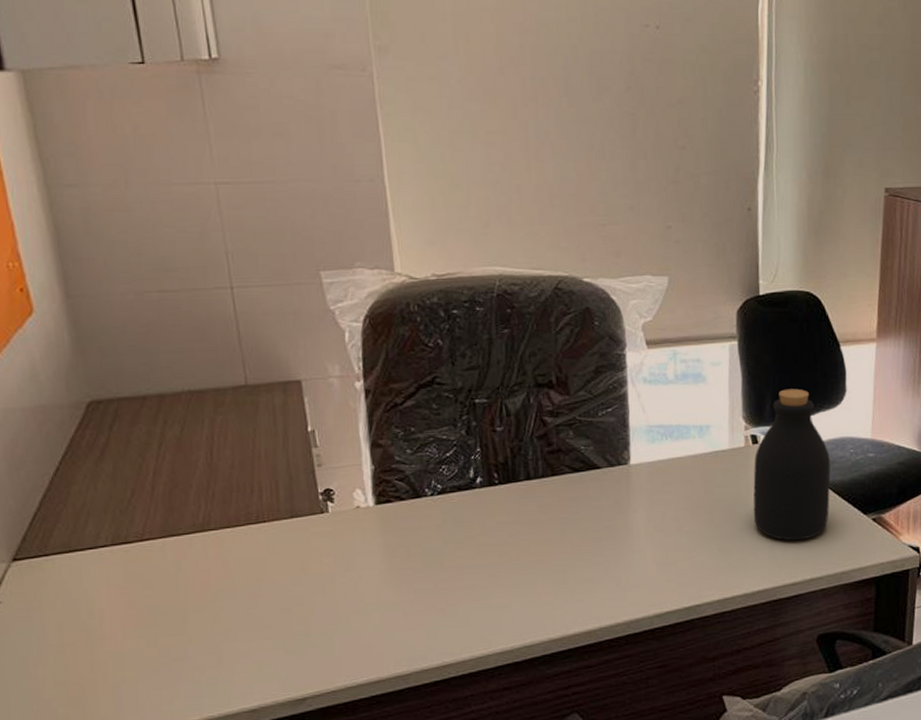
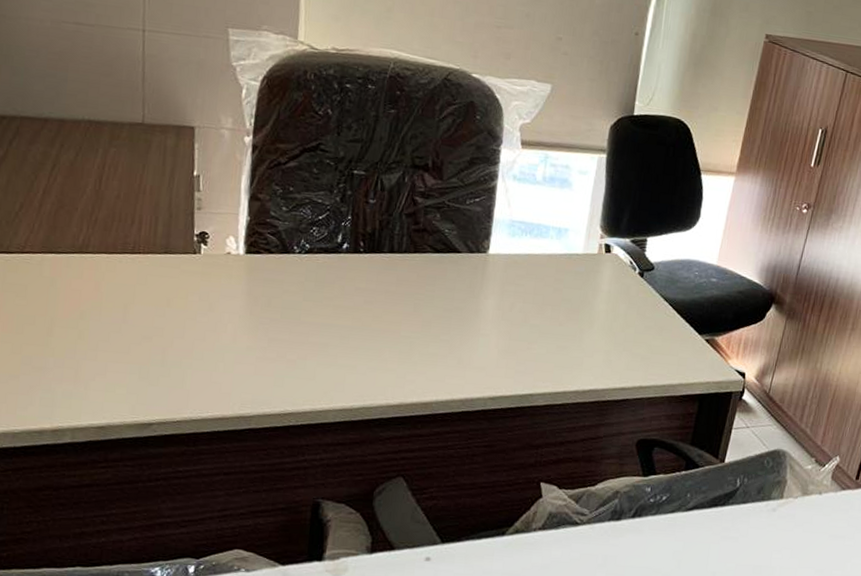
bottle: present [753,388,831,541] -> none [595,206,676,349]

